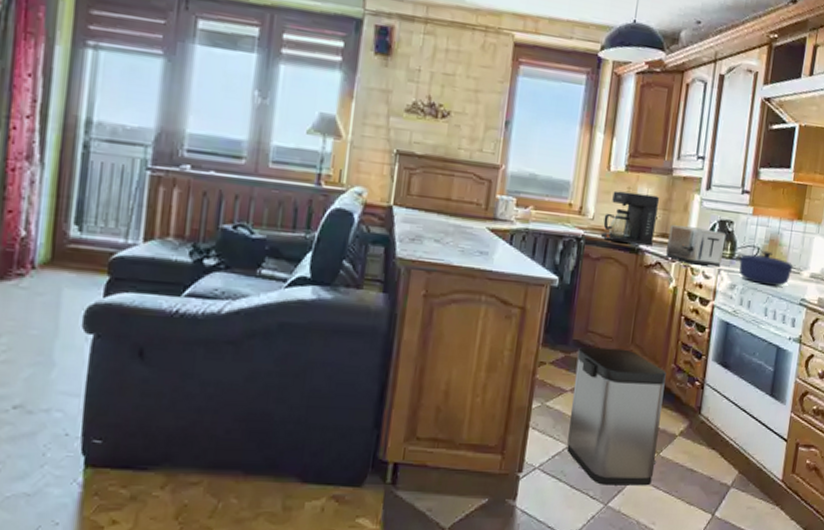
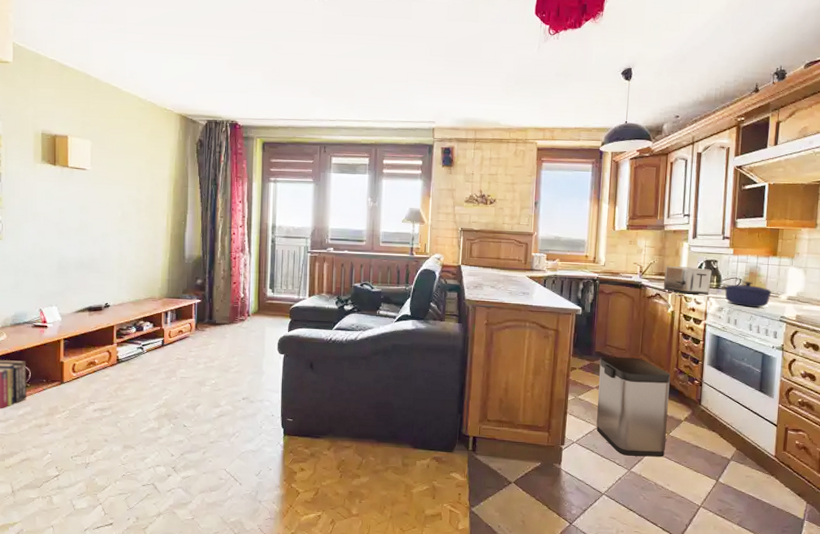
coffee maker: present [600,190,660,247] -> none [611,244,656,283]

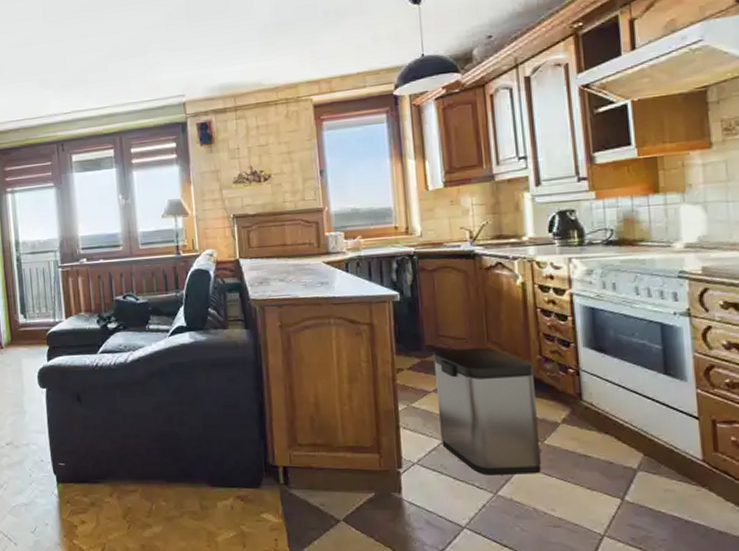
toaster: present [664,266,712,295] -> none [503,222,571,259]
cooking pot: present [725,282,772,307] -> none [591,231,661,265]

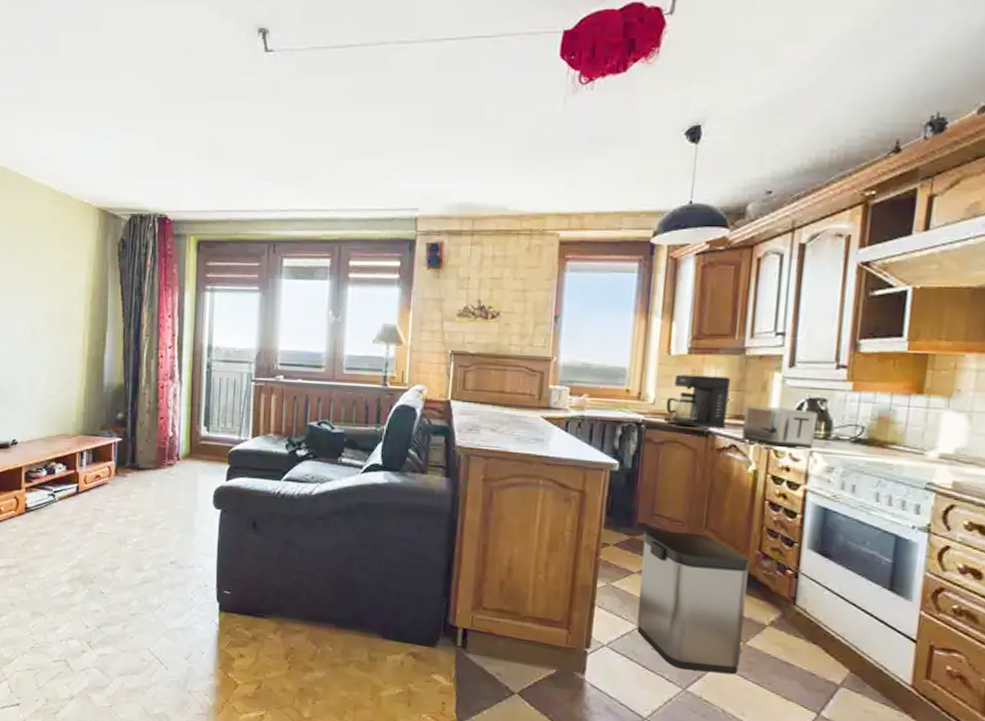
coffee maker: none [432,202,489,253] -> present [663,374,731,429]
toaster: none [503,222,571,259] -> present [742,406,818,449]

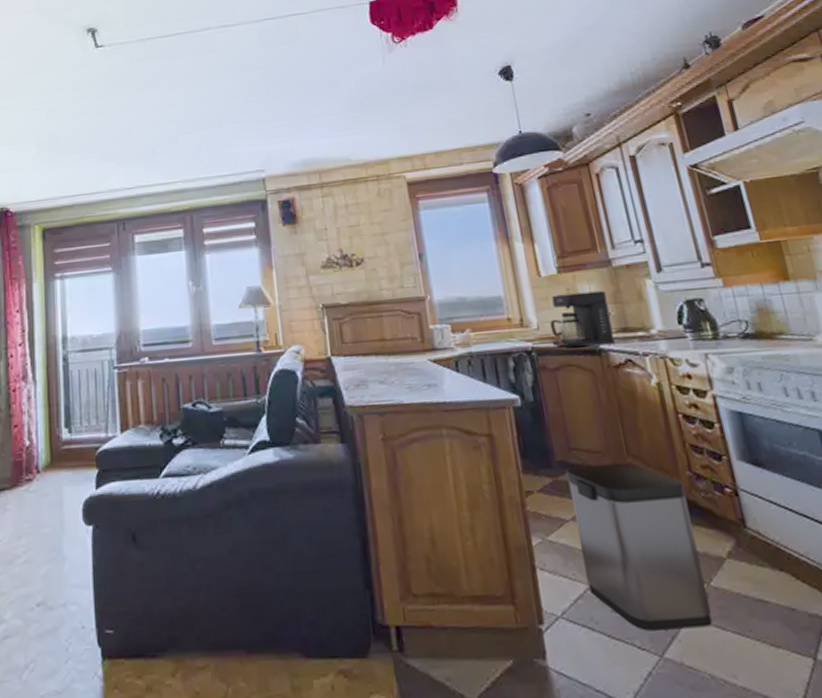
toaster: present [742,406,818,449] -> none [628,312,706,355]

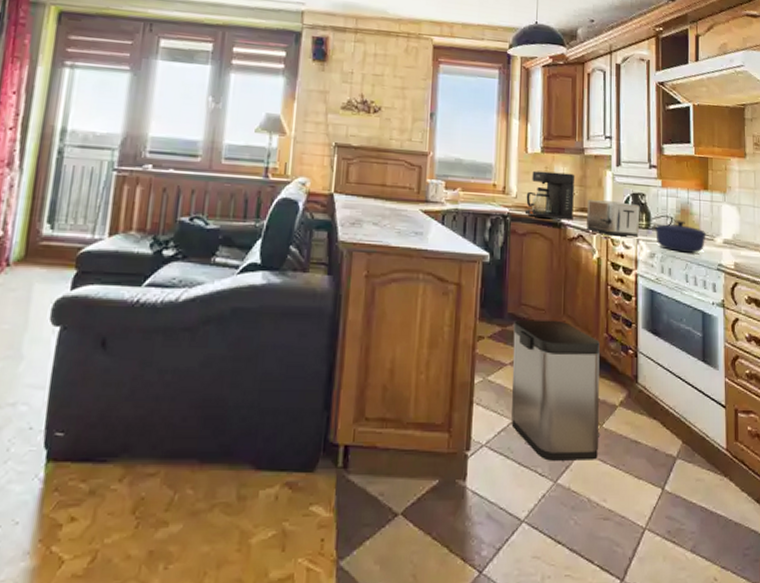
toaster: none [628,312,706,355] -> present [587,199,640,237]
cooking pot: none [727,323,802,361] -> present [656,221,706,253]

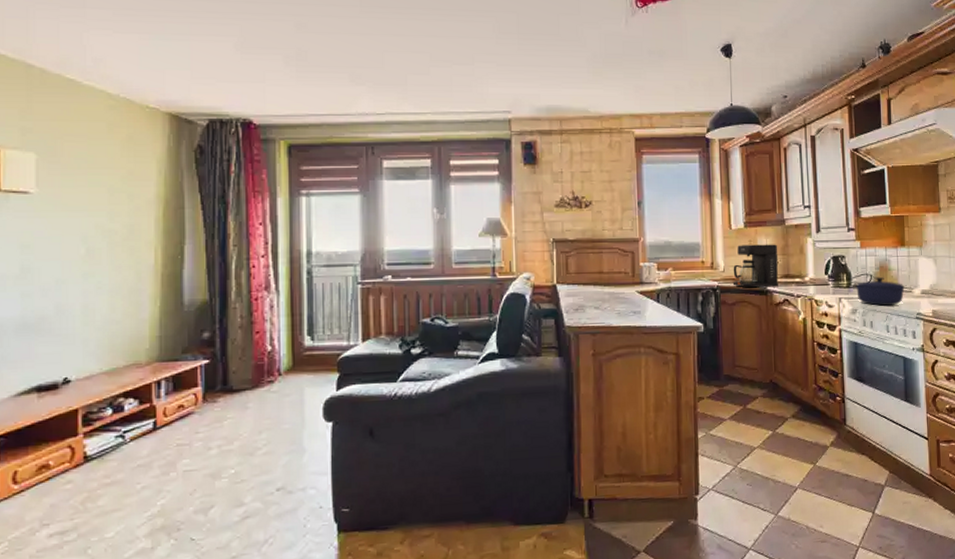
pedal bin: present [511,319,601,461] -> none [730,377,815,498]
toaster: present [587,199,640,237] -> none [791,265,841,297]

